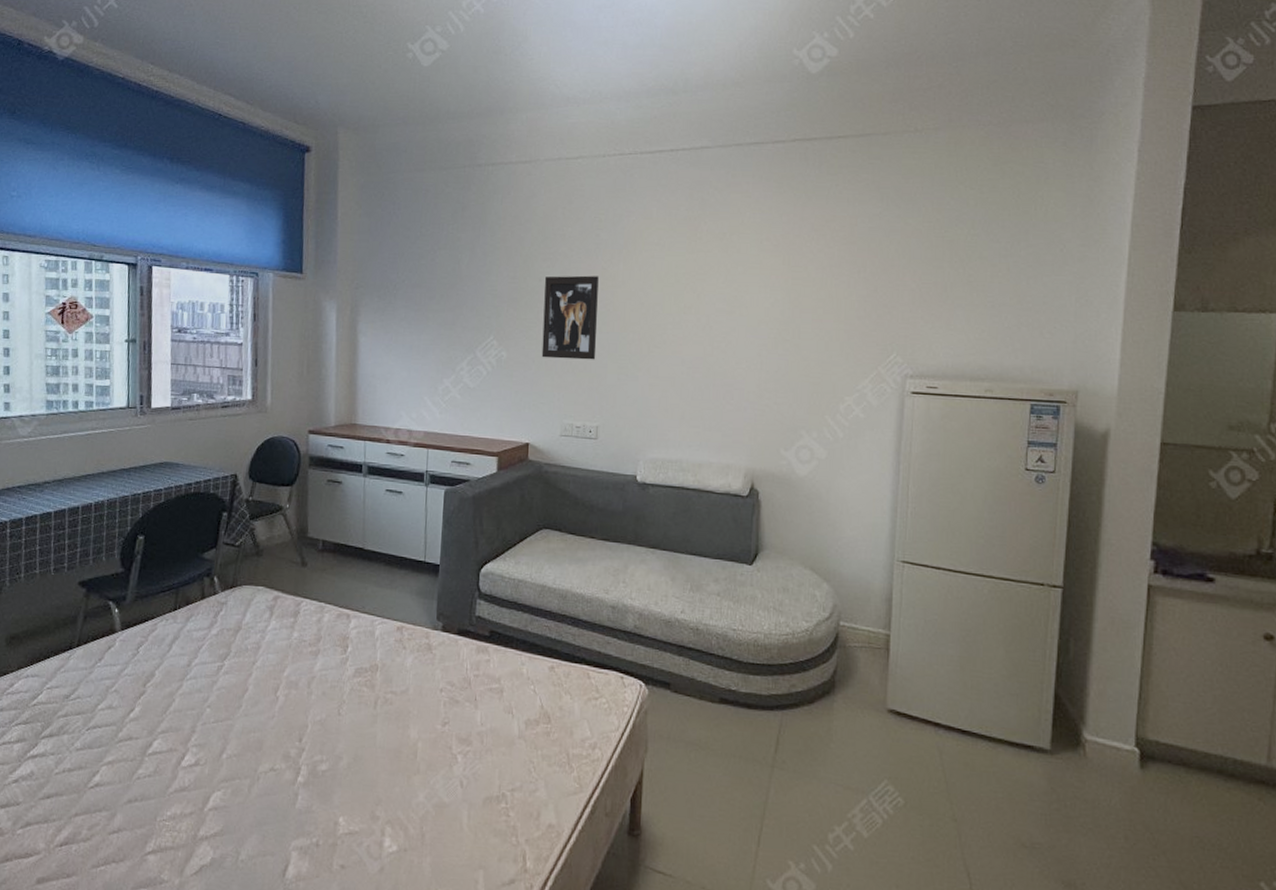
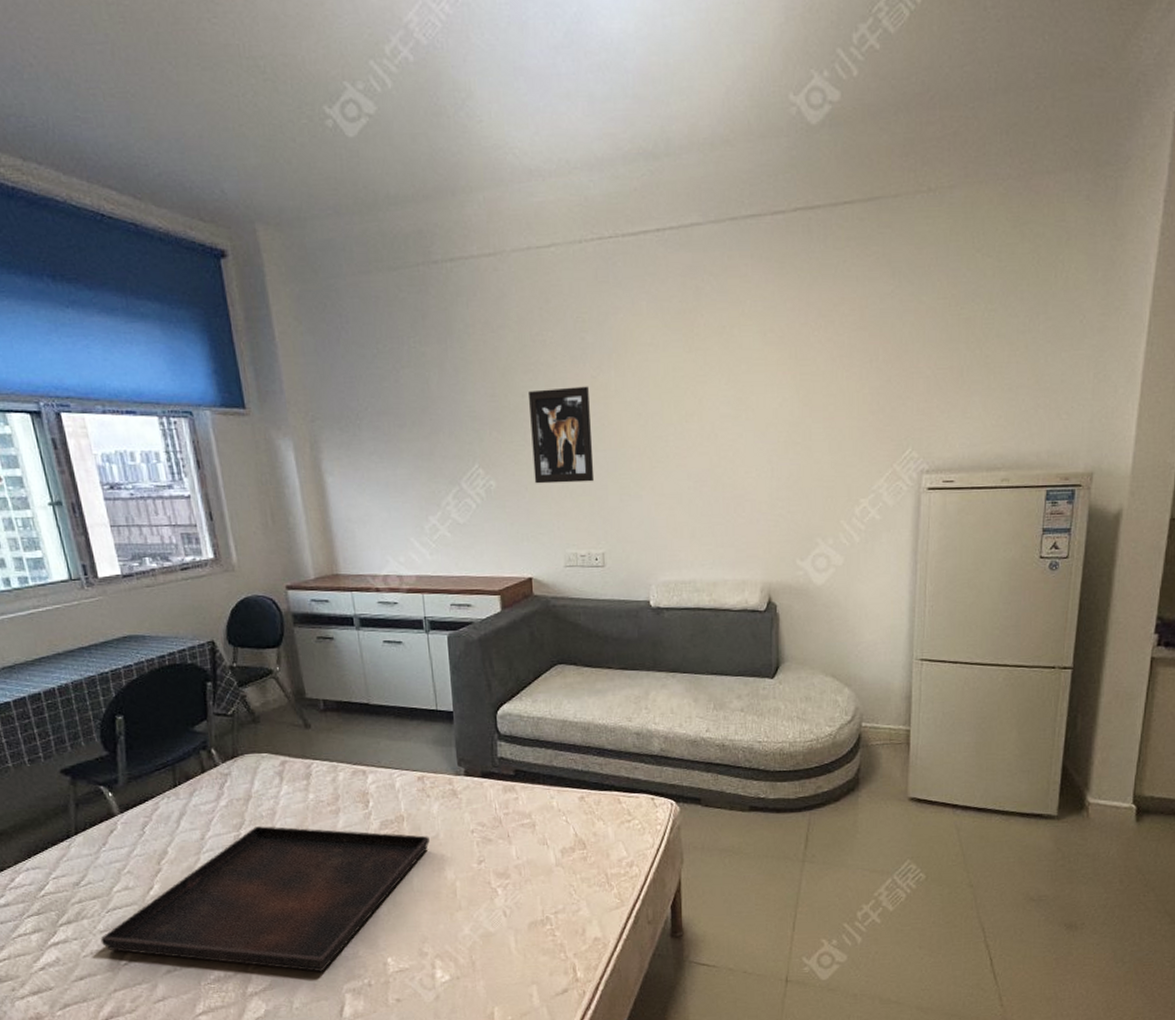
serving tray: none [74,659,399,823] -> present [100,826,430,972]

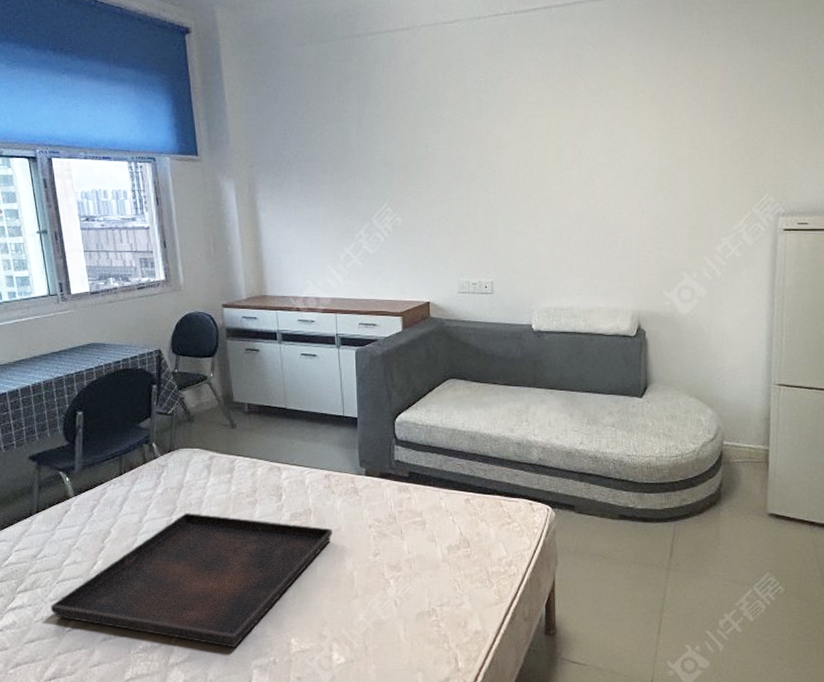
wall art: present [527,386,595,484] -> none [431,138,486,221]

